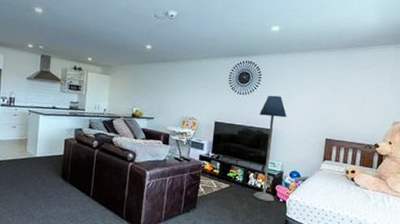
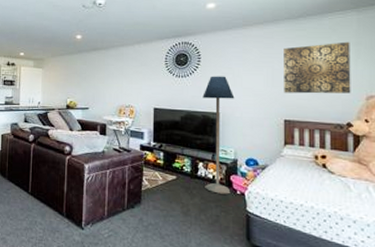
wall art: none [328,73,387,119] -> present [284,41,351,94]

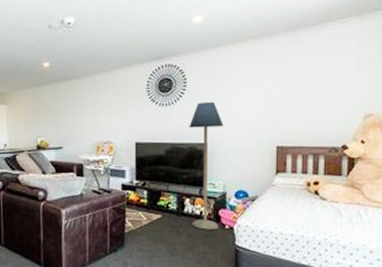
wall art: present [284,41,351,94] -> none [277,54,351,117]

